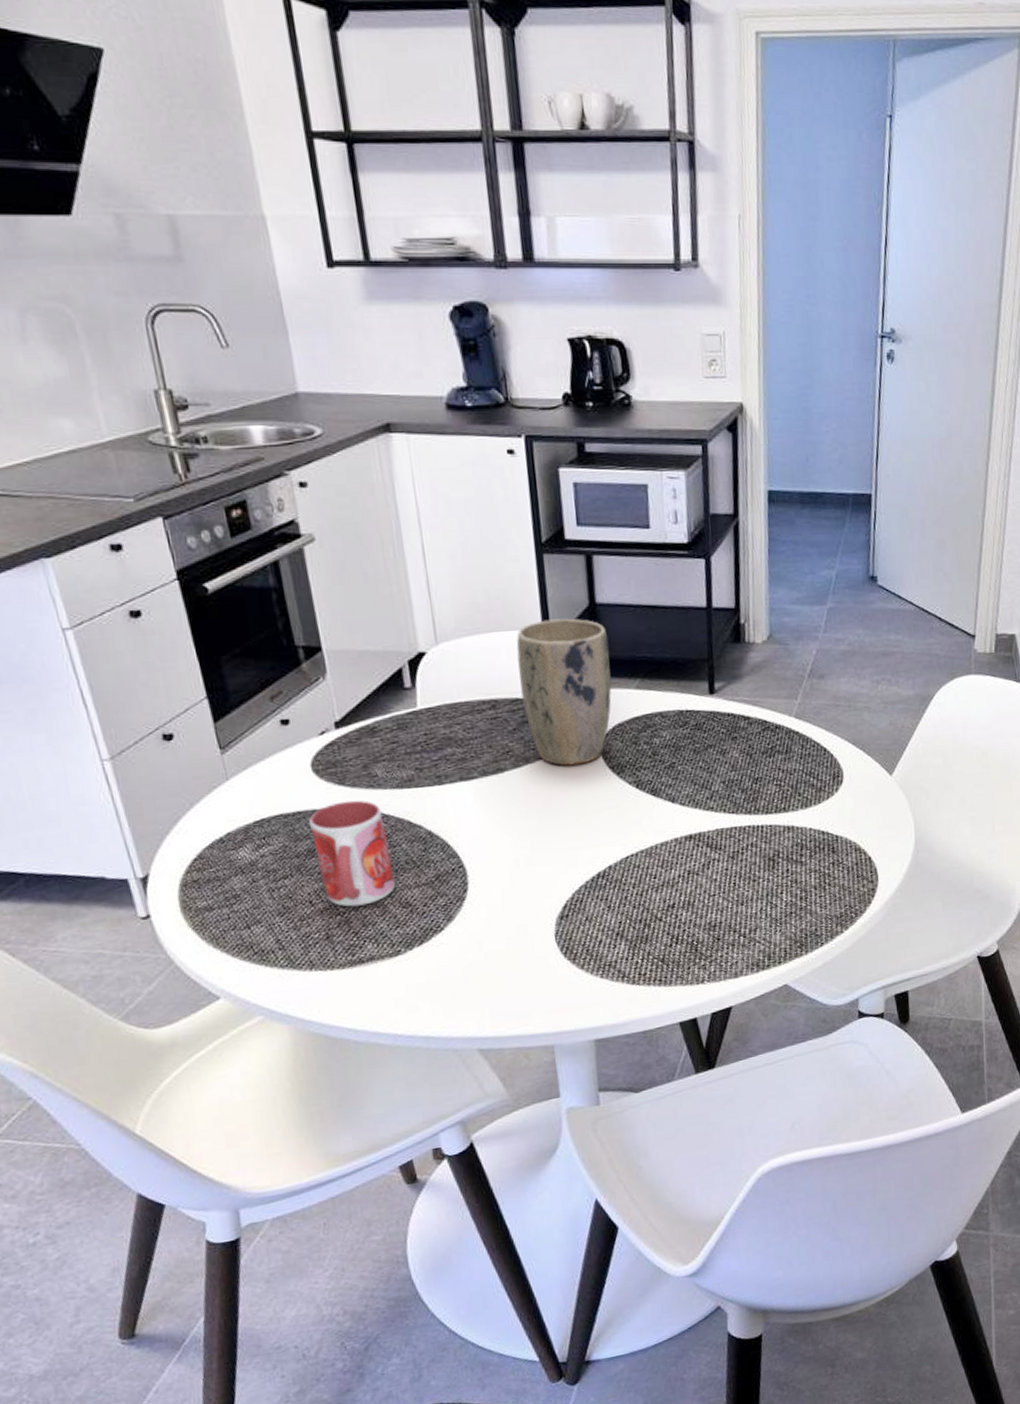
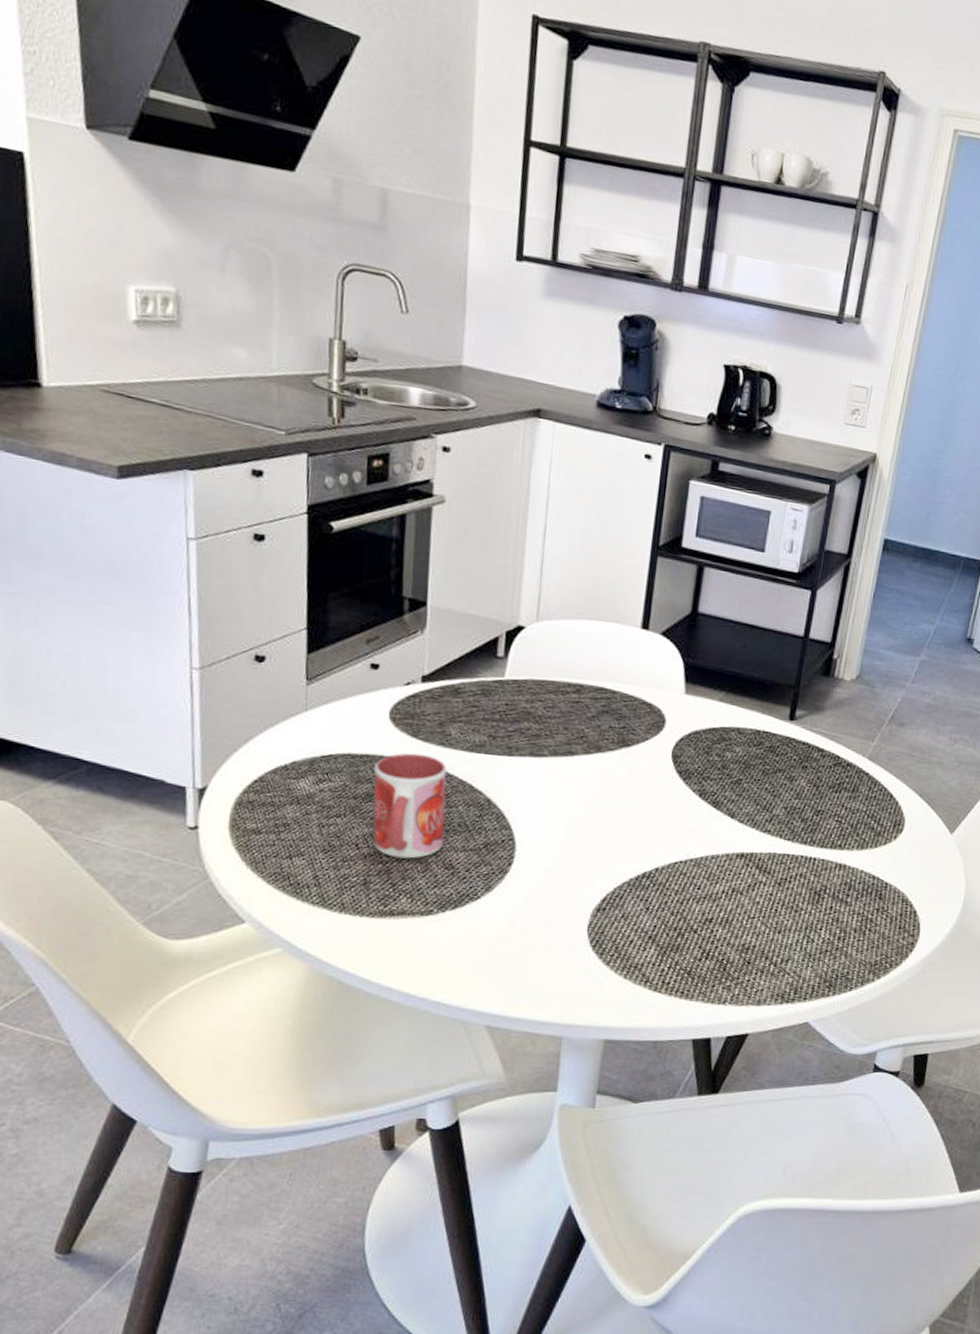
plant pot: present [516,618,612,766] -> none [606,618,703,764]

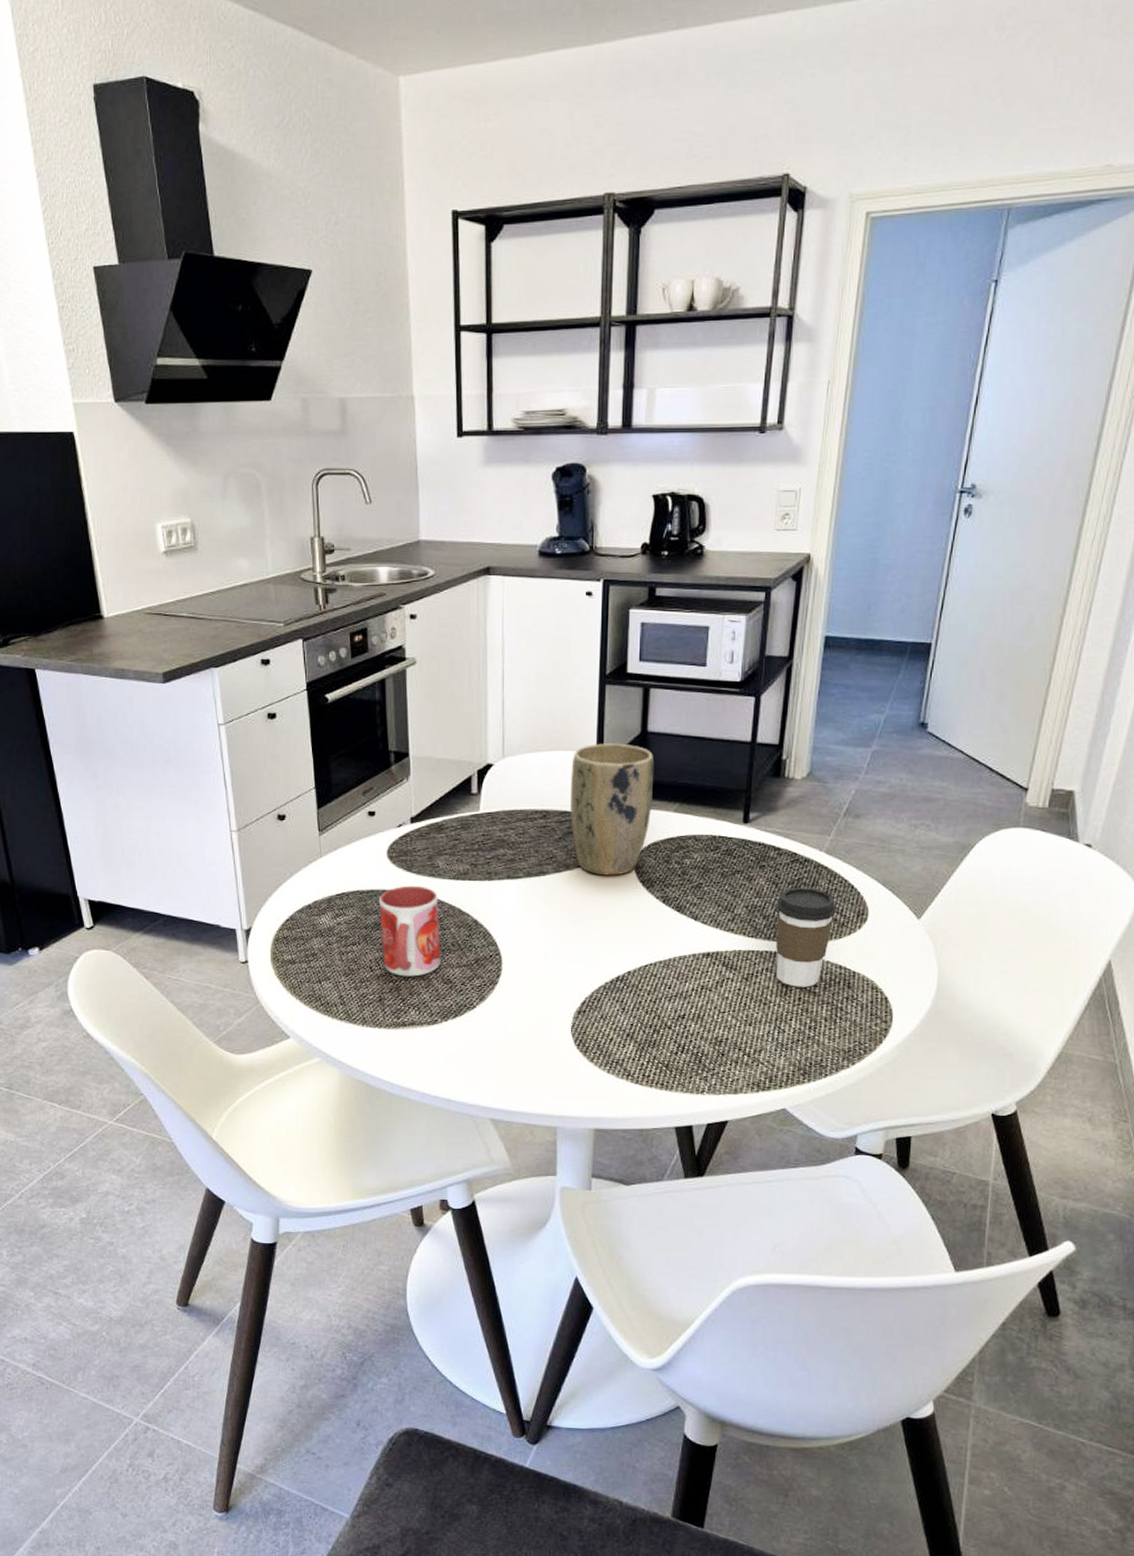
plant pot: none [606,618,703,764] -> present [570,743,655,876]
coffee cup: none [810,791,874,896] -> present [776,887,836,987]

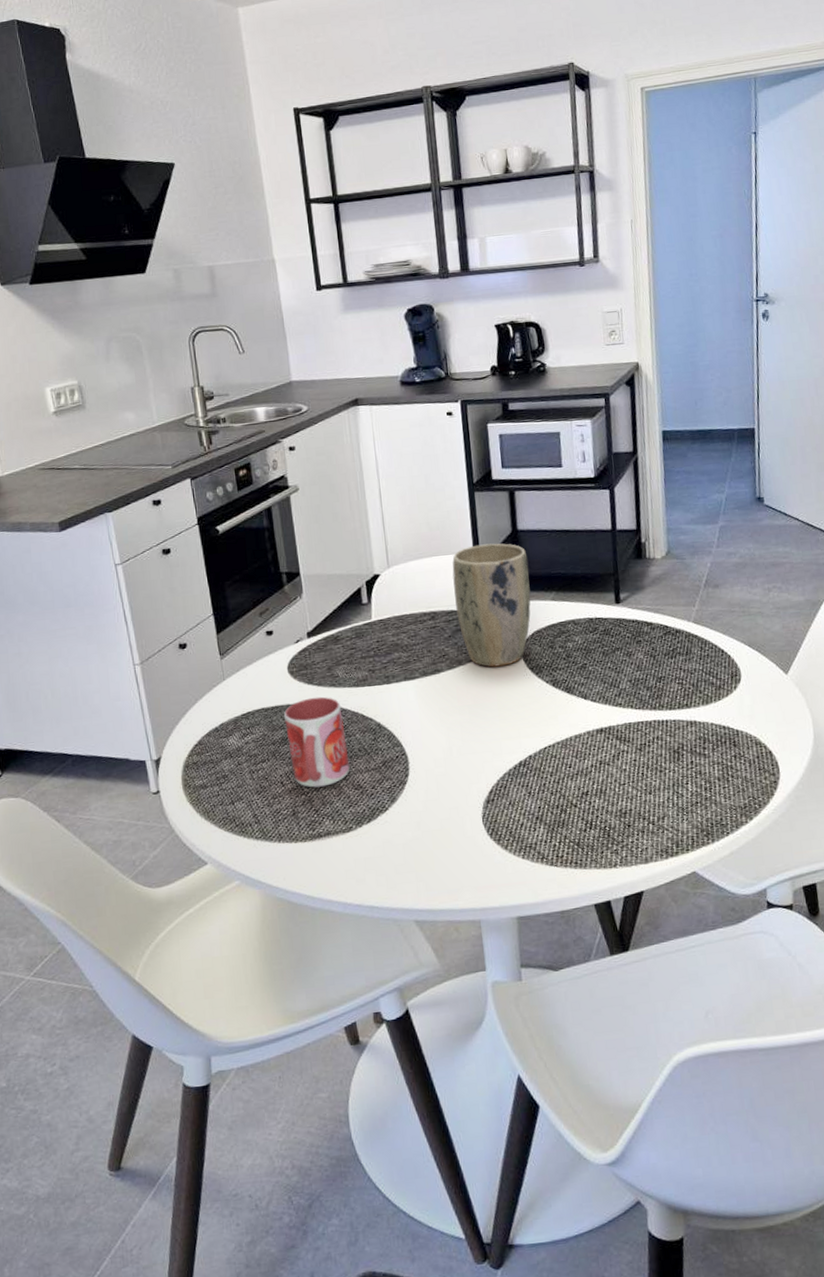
coffee cup: present [776,887,836,987] -> none [656,655,712,752]

